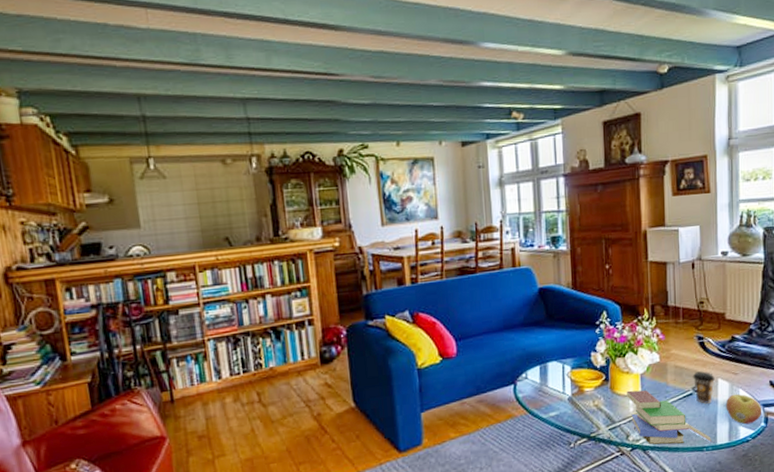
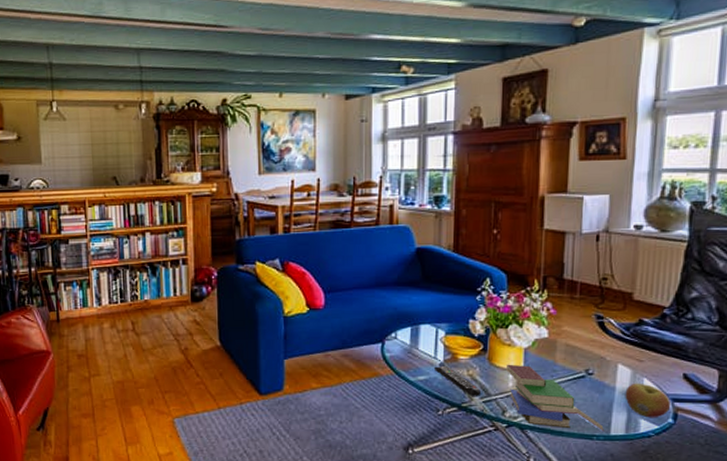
remote control: none [563,400,607,427] -> present [433,366,482,397]
coffee cup: present [692,371,715,404] -> none [586,353,614,389]

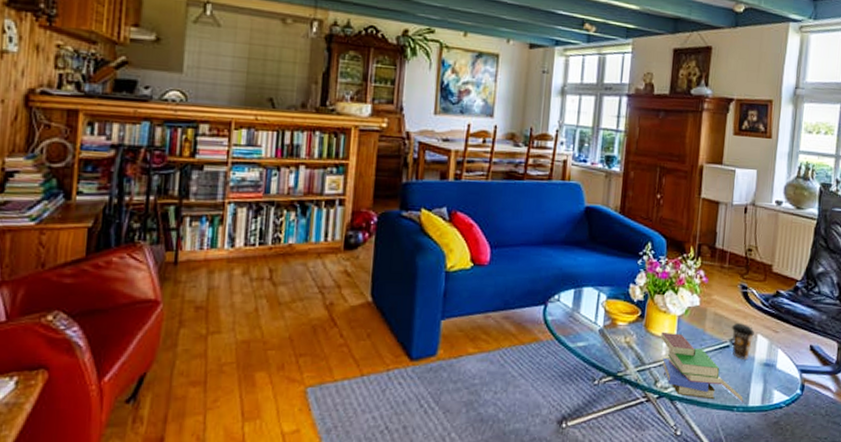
remote control: present [433,366,482,397] -> none [593,332,637,366]
coffee cup: none [586,353,614,389] -> present [731,323,754,359]
apple: present [625,383,671,418] -> none [762,353,800,389]

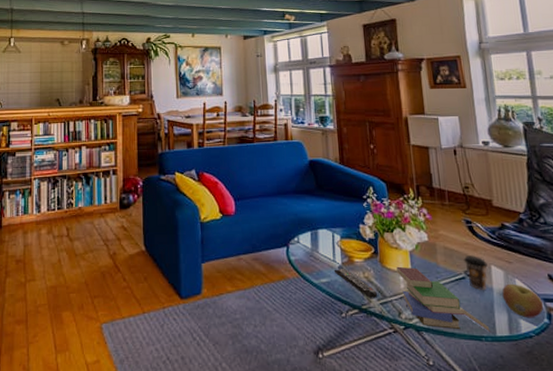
remote control: none [593,332,637,366] -> present [333,269,378,299]
apple: none [762,353,800,389] -> present [502,283,544,318]

